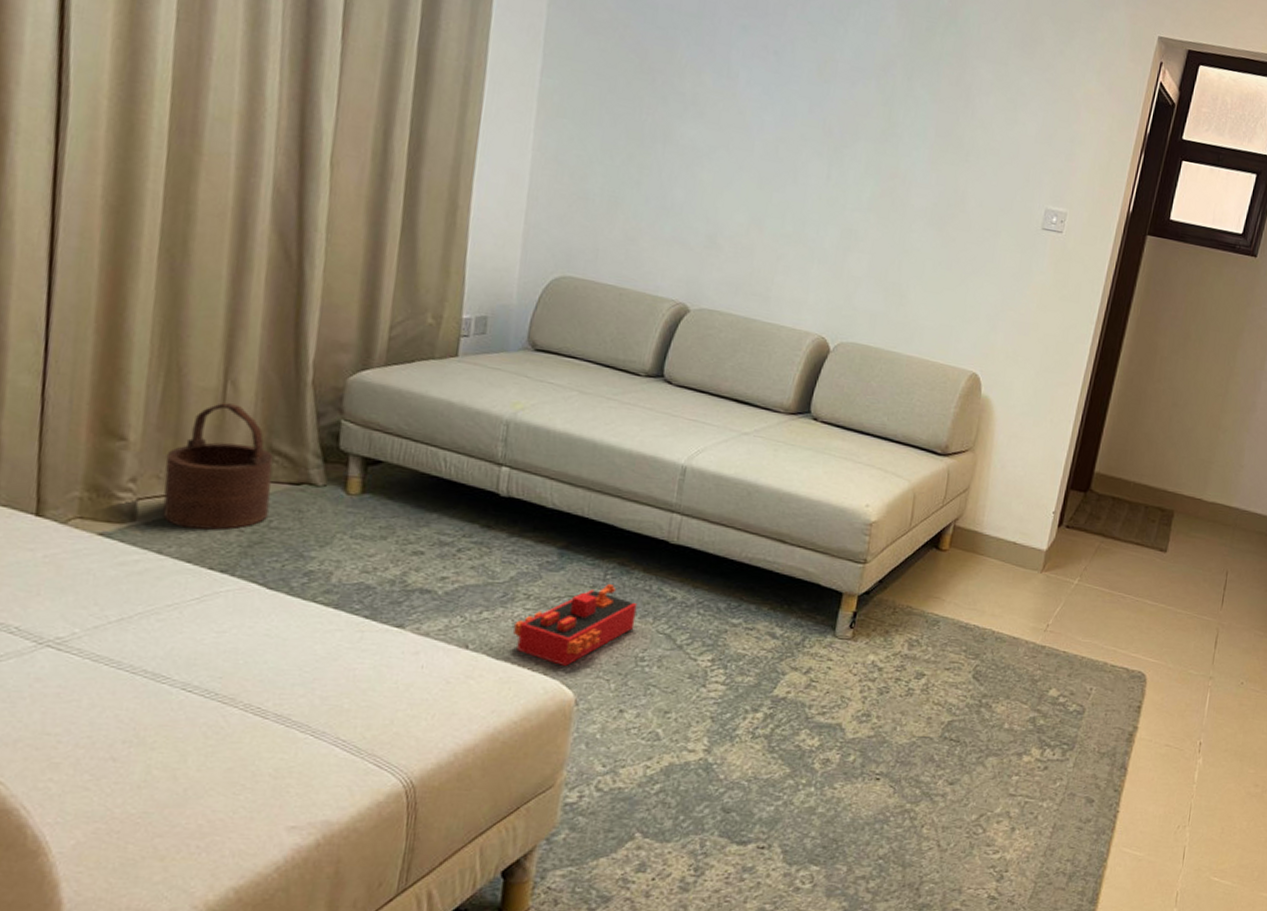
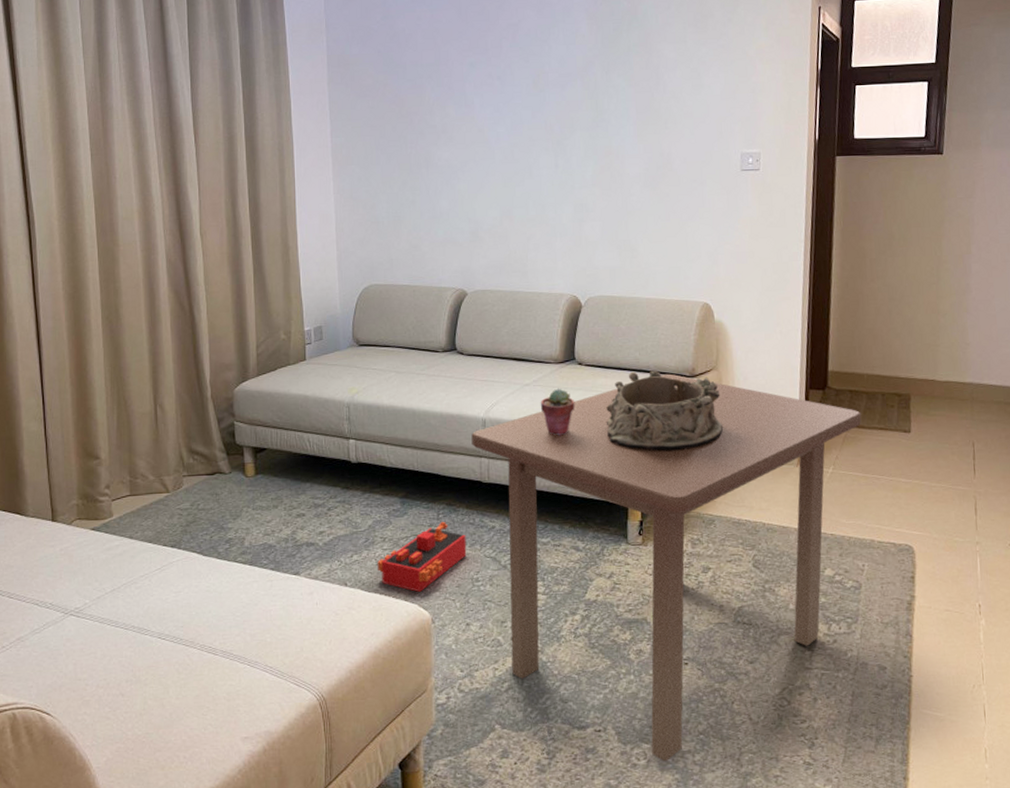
wooden bucket: present [162,403,273,530] -> none [126,421,196,517]
coffee table: none [663,447,1120,888] -> present [471,373,862,762]
potted succulent: none [757,443,802,501] -> present [540,388,575,436]
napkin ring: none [833,438,972,537] -> present [606,370,724,451]

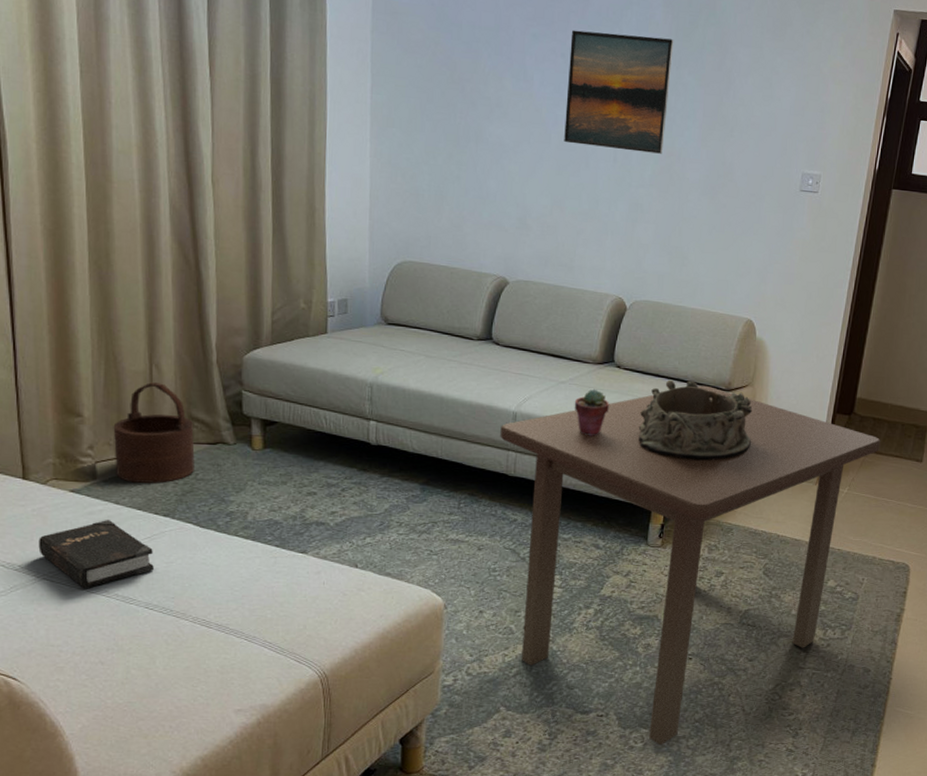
hardback book: none [66,553,164,622] -> present [38,519,154,588]
wooden bucket: none [126,421,196,517] -> present [113,382,195,483]
toy train: present [378,521,467,592] -> none [391,510,487,578]
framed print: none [504,47,602,157] -> present [564,30,674,154]

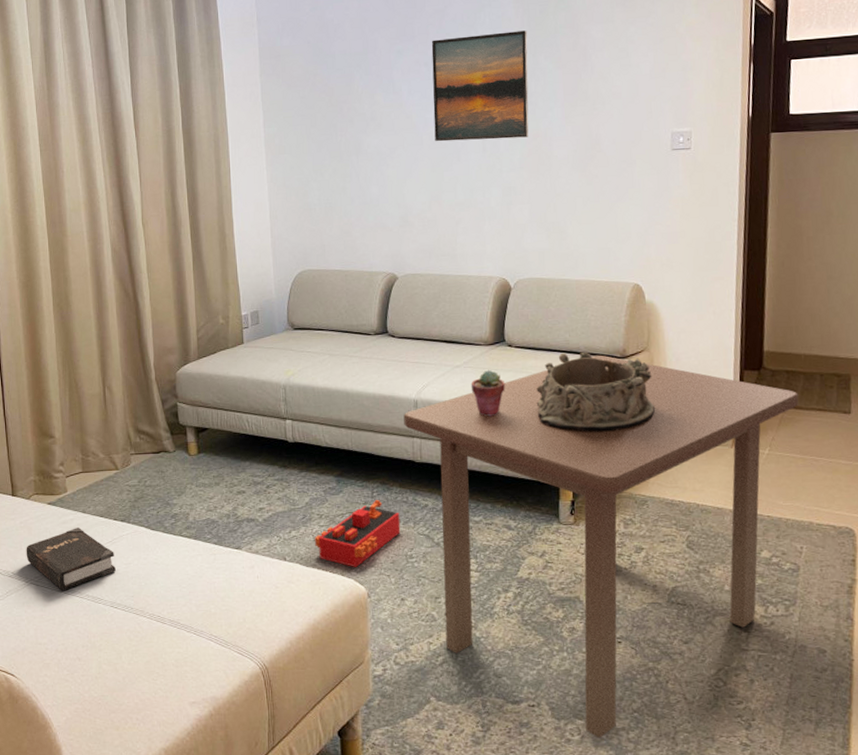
wooden bucket: present [113,382,195,483] -> none [78,402,143,493]
toy train: none [391,510,487,578] -> present [315,499,401,567]

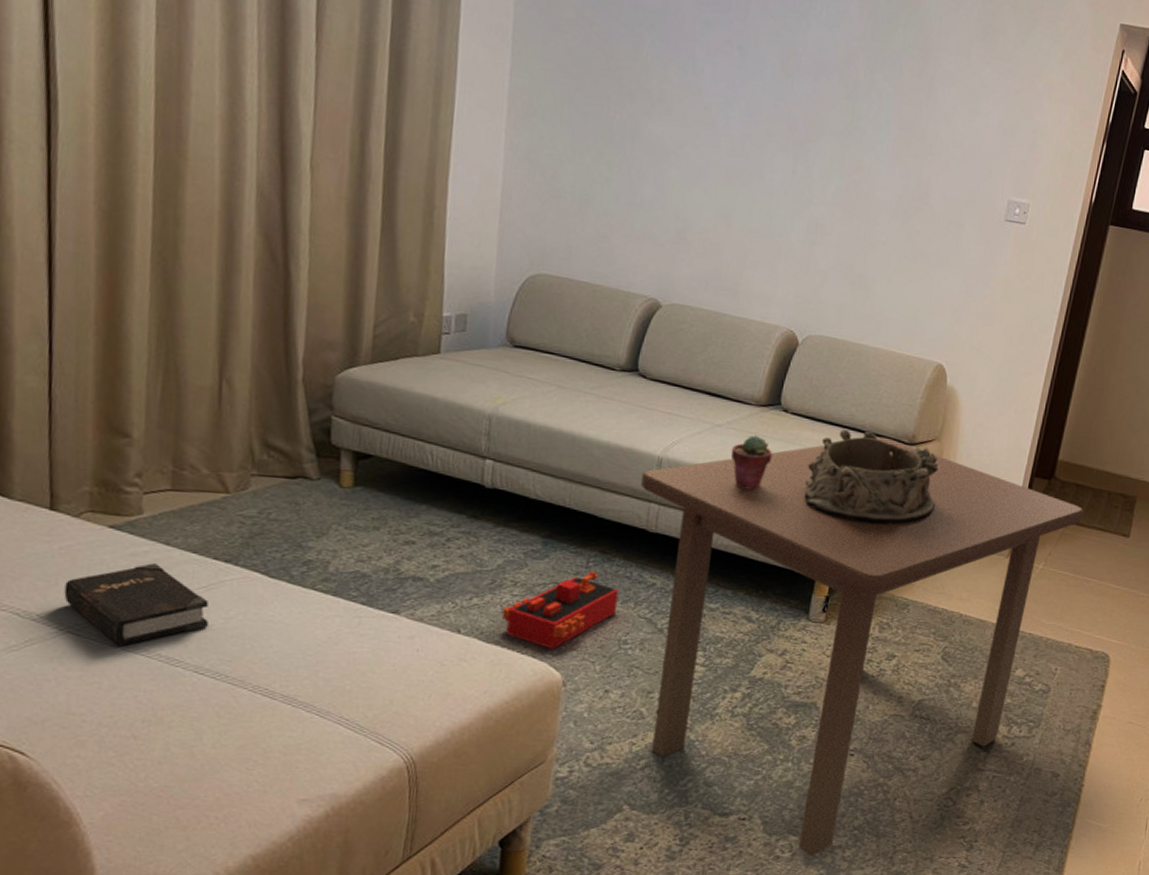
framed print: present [431,30,529,142] -> none [735,19,869,169]

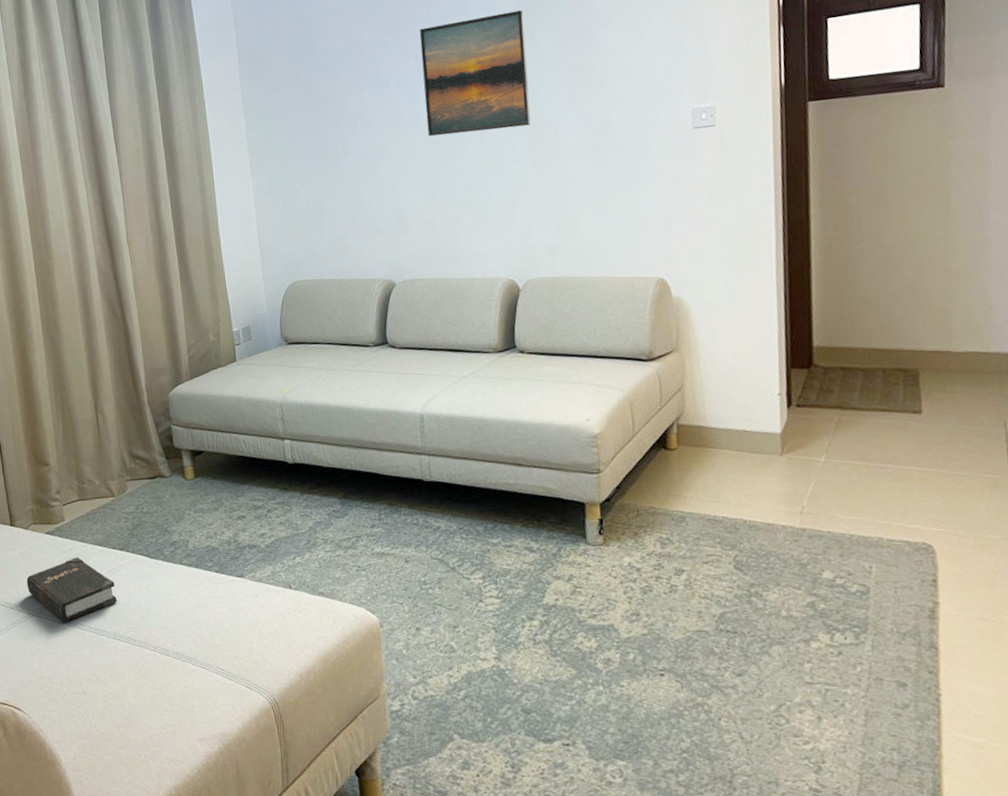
toy train: present [502,570,619,649] -> none [321,521,412,595]
coffee table: present [641,437,1084,856] -> none [409,358,858,781]
potted succulent: present [730,434,773,490] -> none [480,378,519,430]
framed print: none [735,19,869,169] -> present [419,10,531,137]
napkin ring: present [804,428,939,525] -> none [554,355,690,443]

